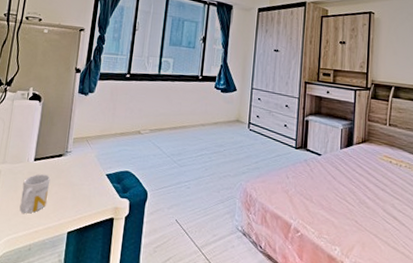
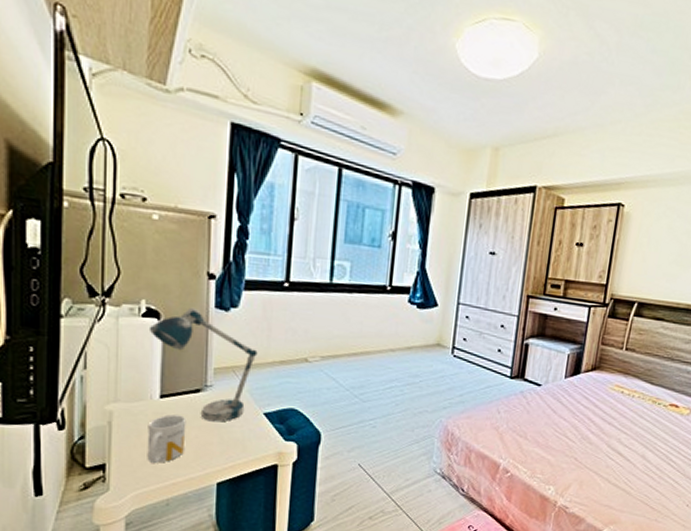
desk lamp: none [32,93,105,181] -> present [148,307,258,422]

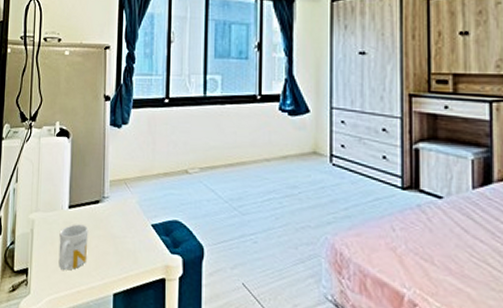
desk lamp: present [148,307,258,422] -> none [61,126,145,233]

